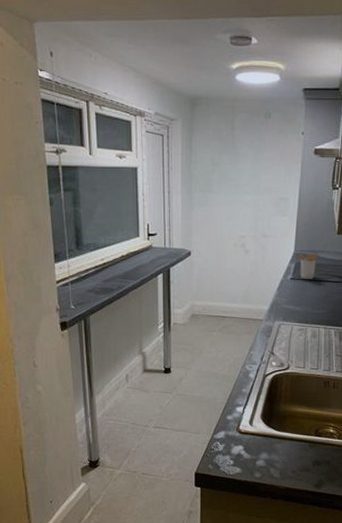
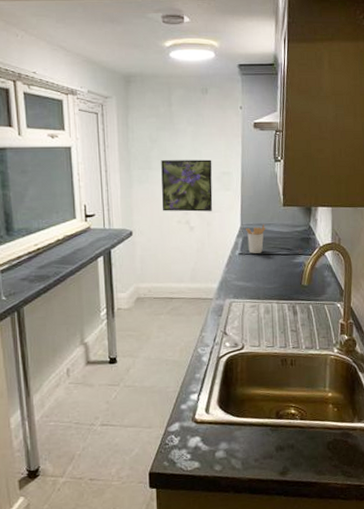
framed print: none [221,184,271,236] -> present [161,159,213,212]

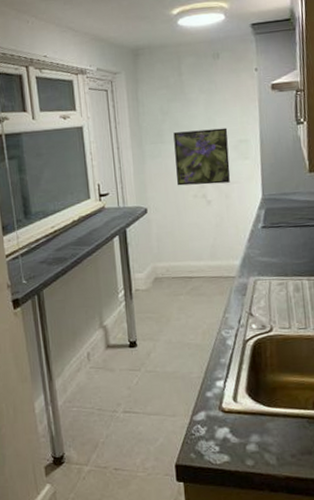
utensil holder: present [245,224,265,254] -> none [267,194,290,226]

